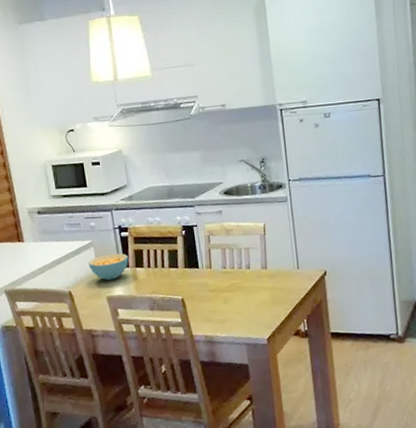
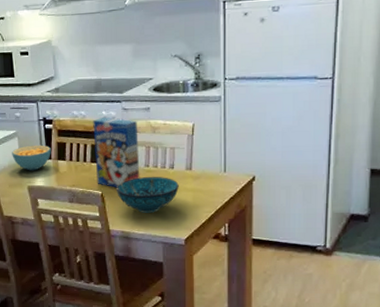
cereal box: none [168,222,219,292] -> present [93,117,140,188]
decorative bowl: none [195,277,257,315] -> present [116,177,179,213]

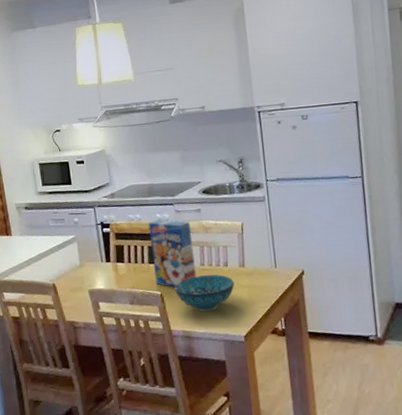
cereal bowl: present [12,145,51,171] -> none [71,248,110,275]

